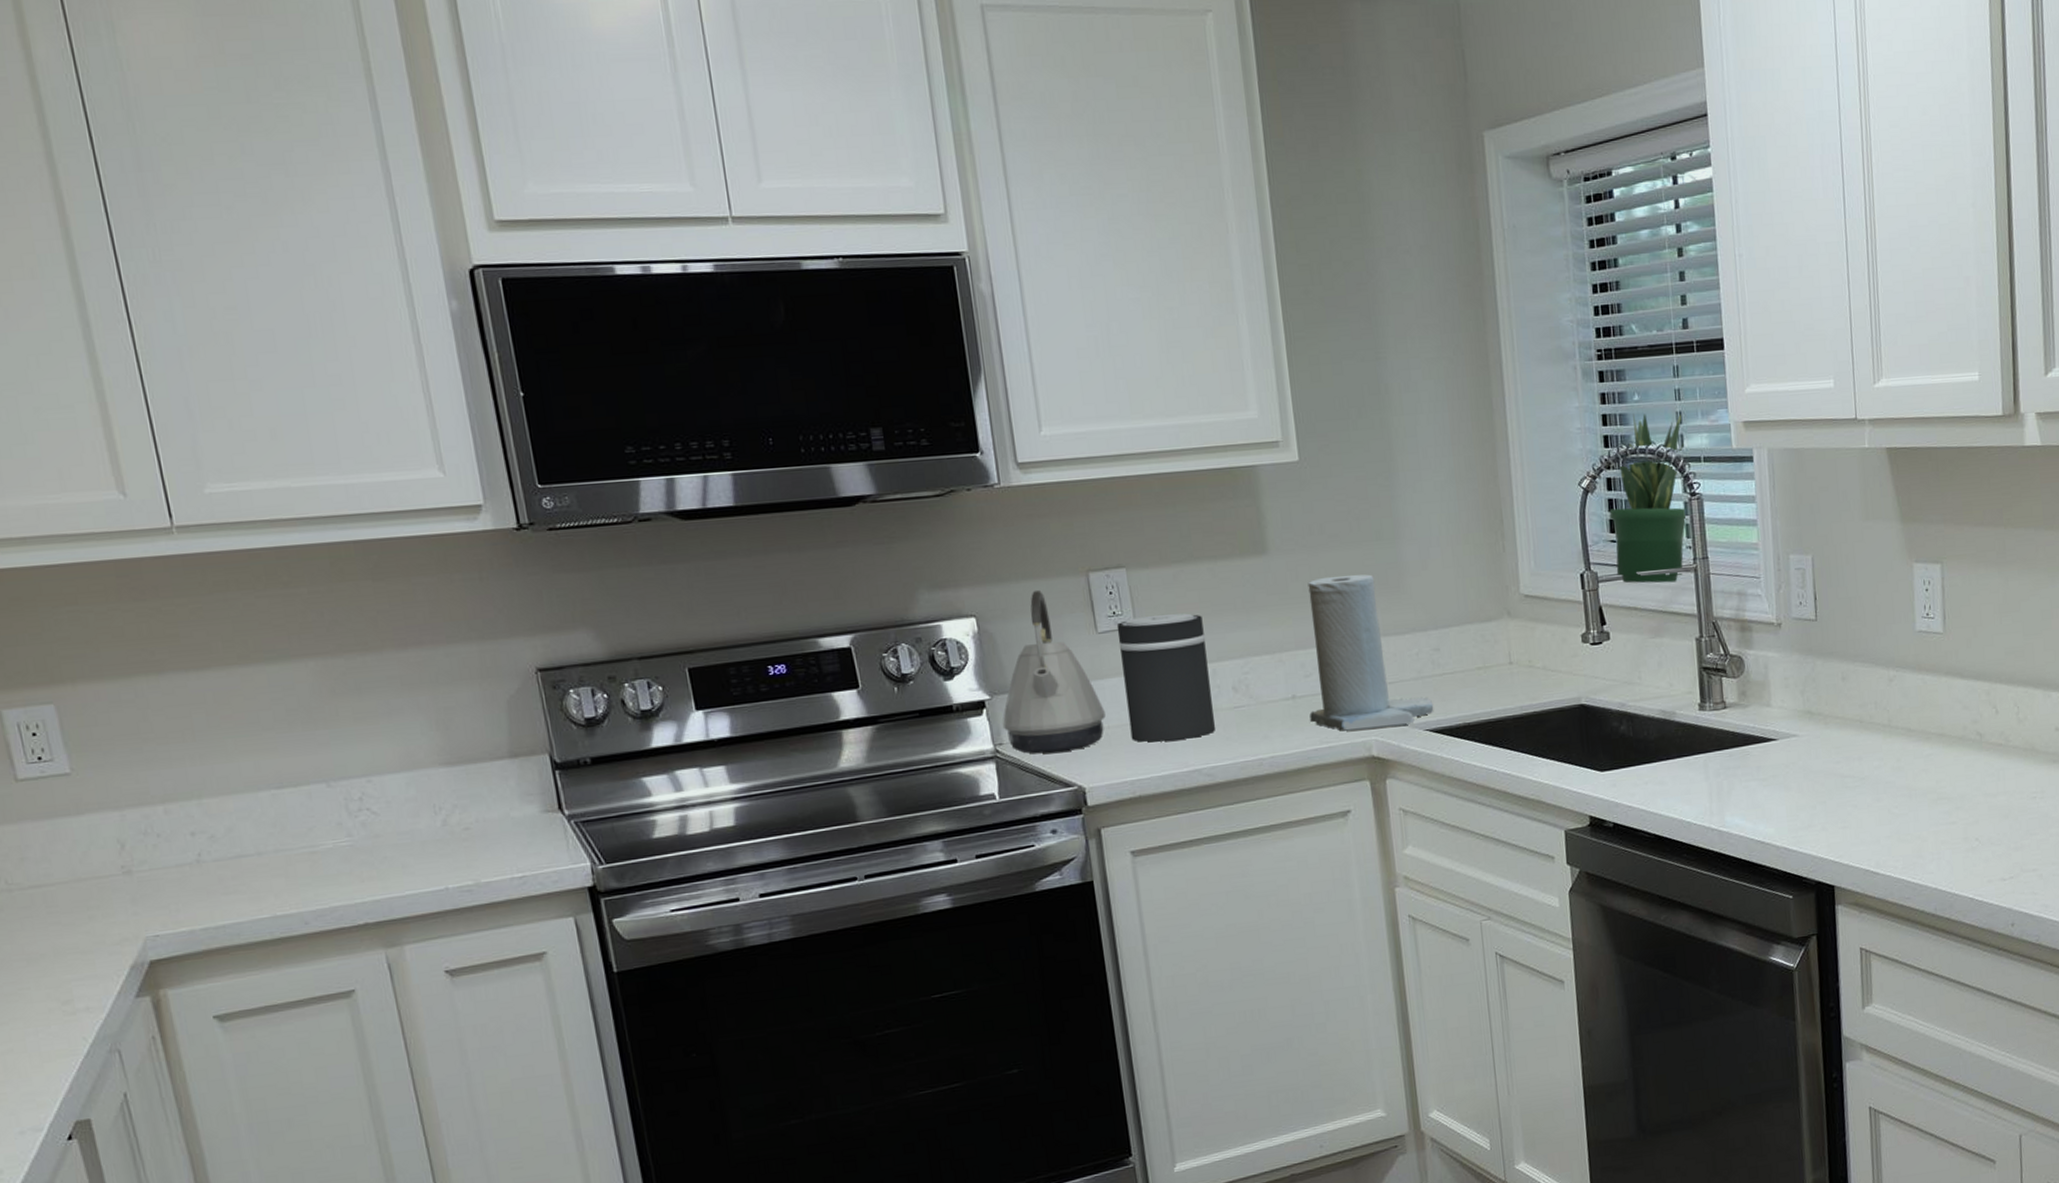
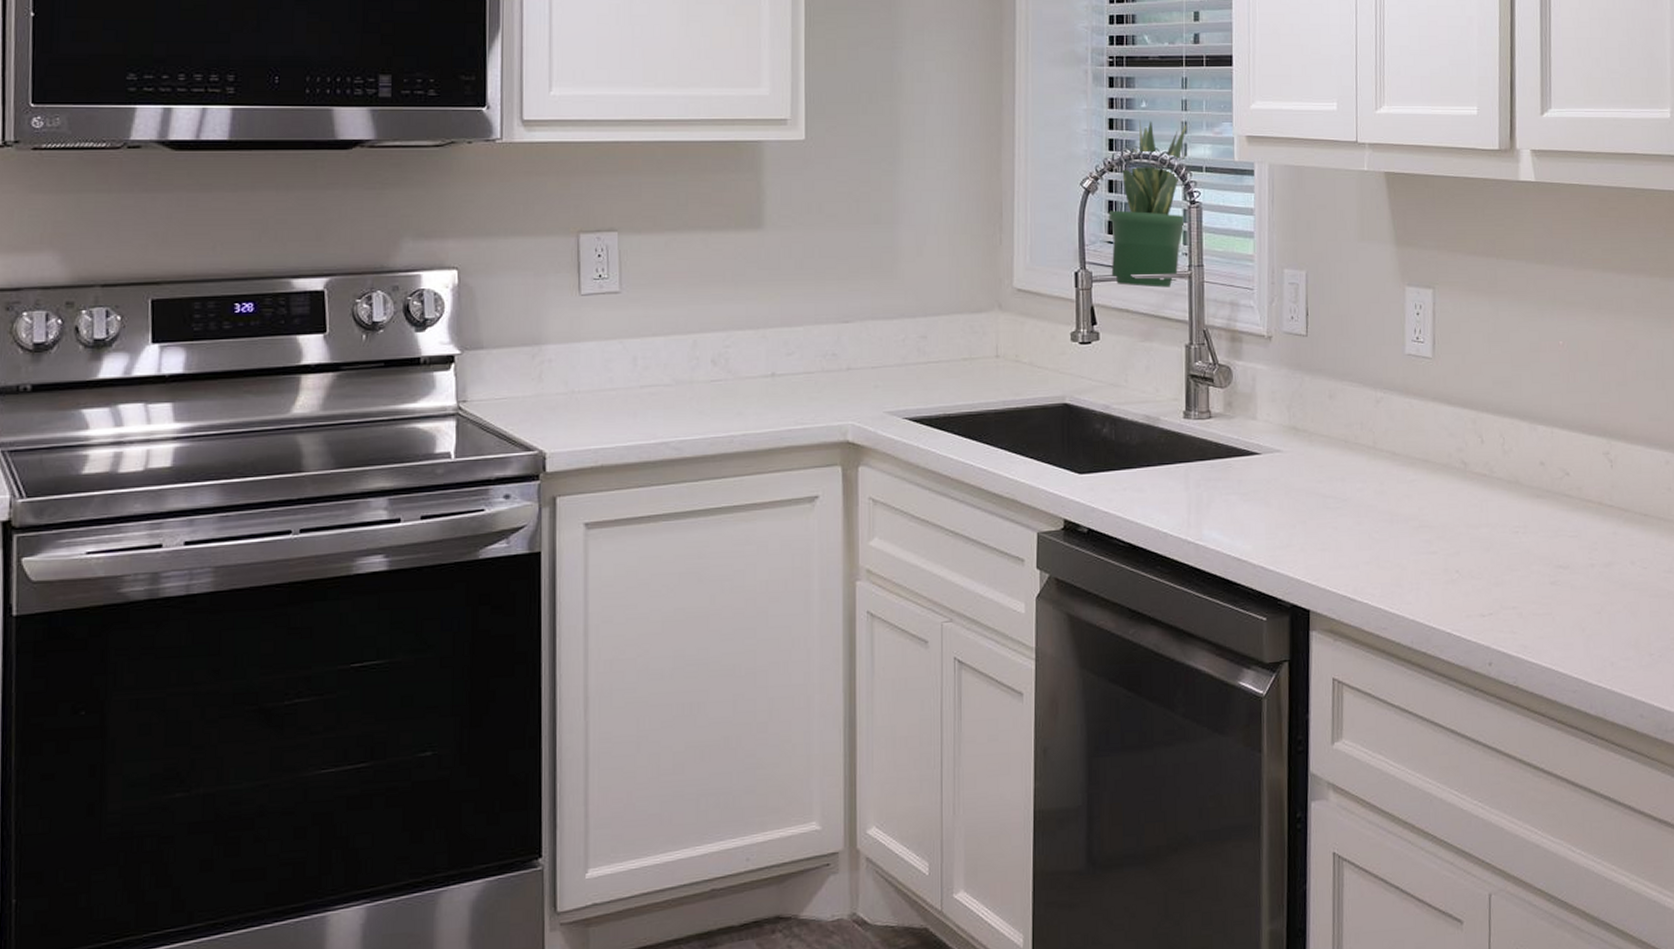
kettle: present [1002,589,1106,754] -> none [469,247,577,414]
cylinder: present [1116,613,1215,742] -> none [600,280,691,411]
paper towel: present [1308,574,1434,731] -> none [787,255,915,413]

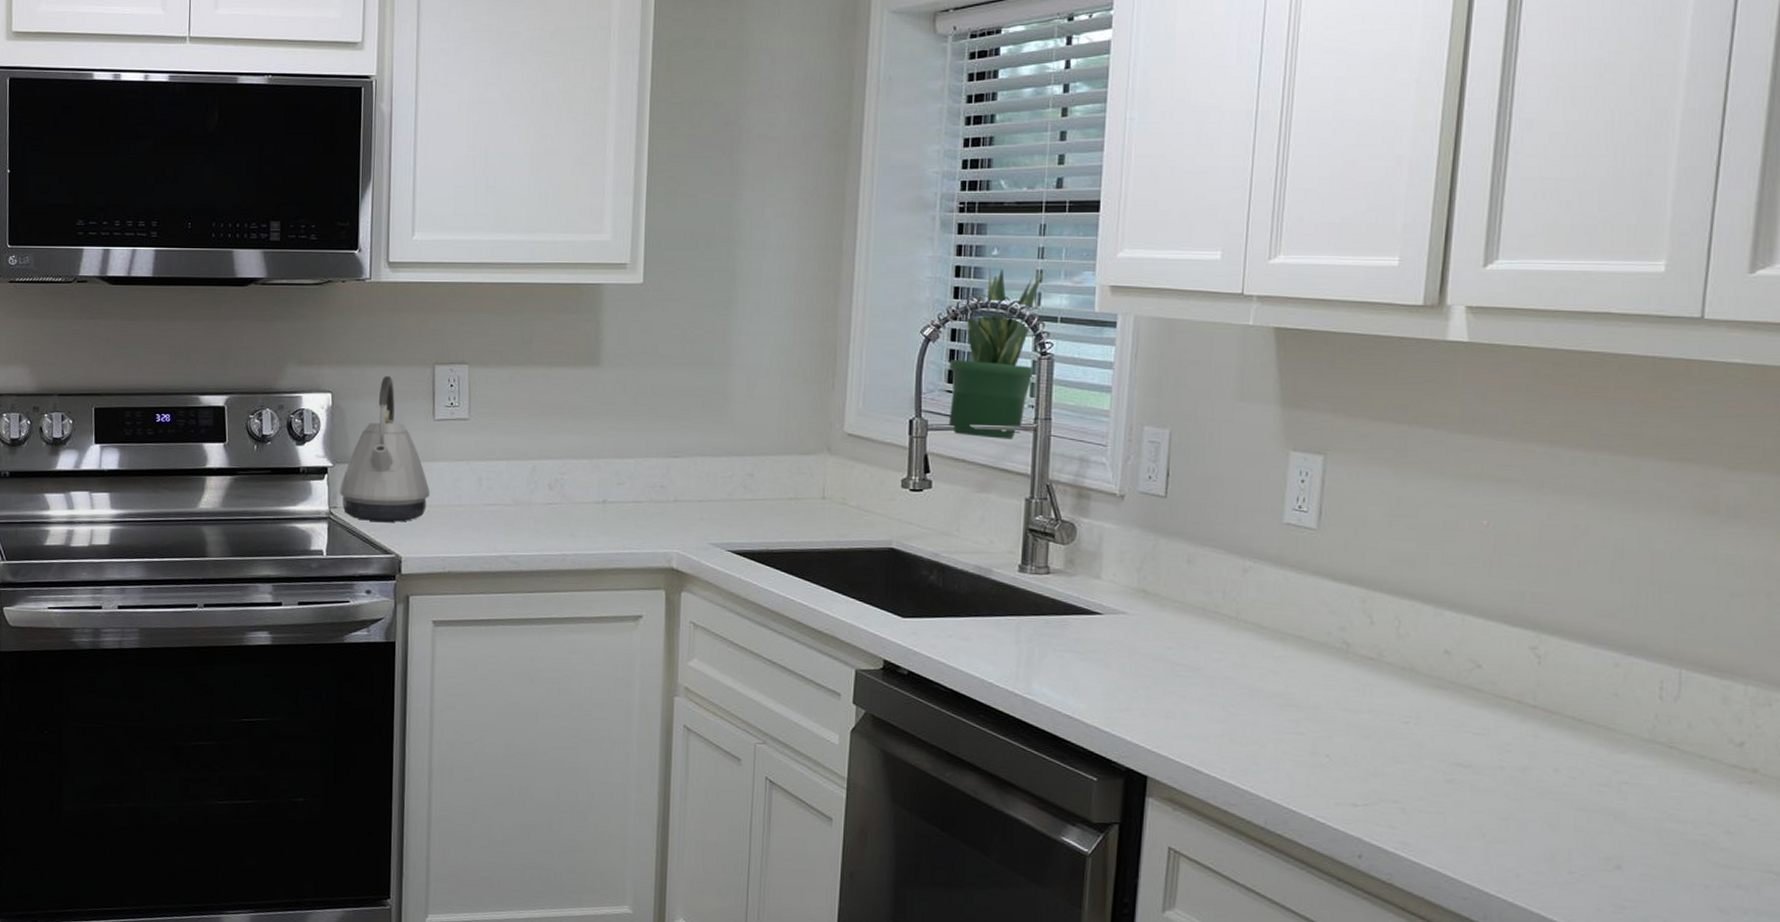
kettle: none [469,247,577,414] -> present [339,375,430,522]

